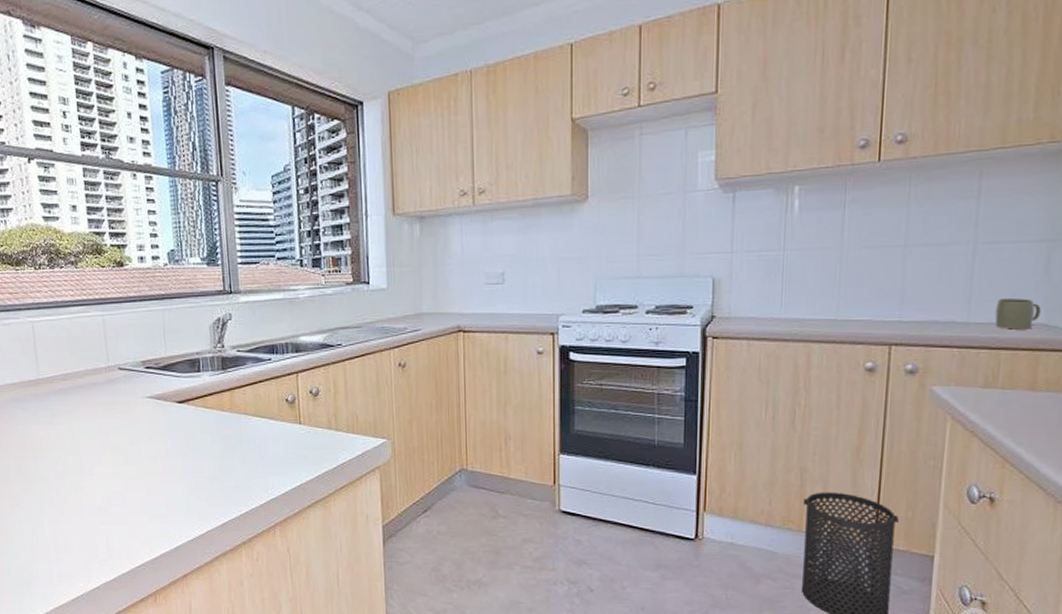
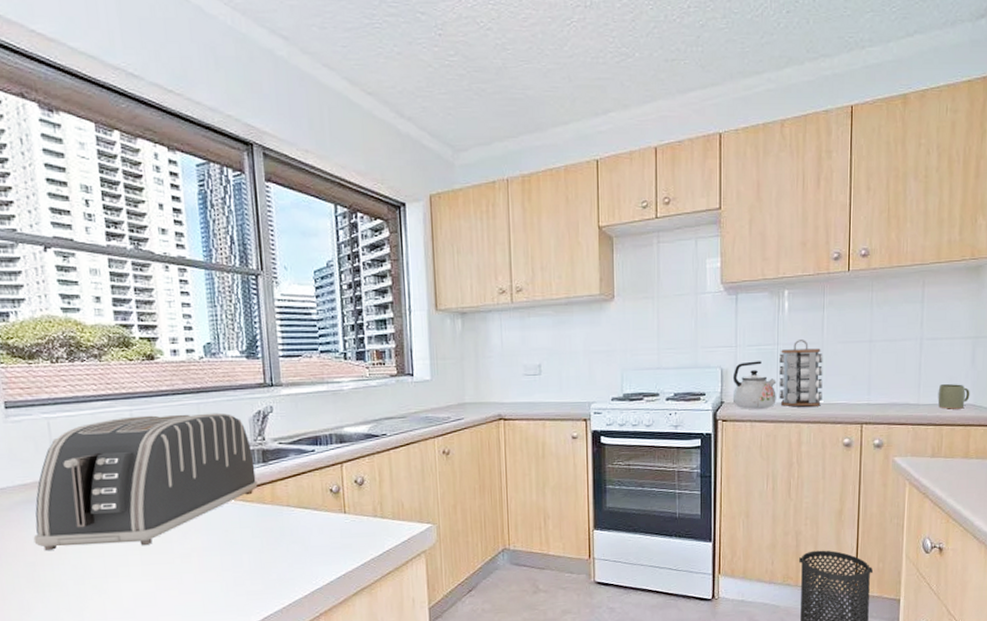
toaster: none [21,319,218,447] -> present [33,412,258,551]
kettle: none [725,269,781,326] -> present [732,361,777,410]
spice rack: none [784,244,842,324] -> present [779,340,823,407]

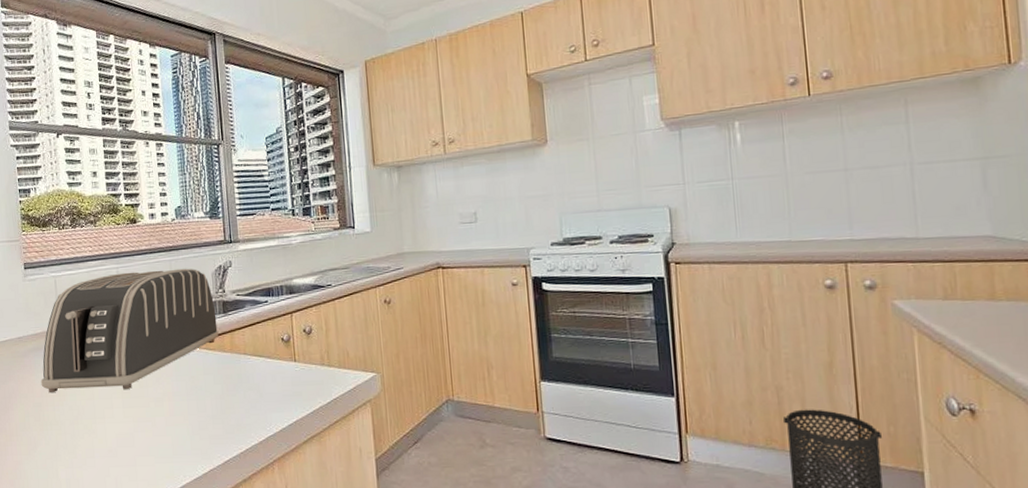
kettle: present [732,361,777,410] -> none [683,197,737,251]
spice rack: present [779,340,823,407] -> none [735,172,793,246]
mug: present [937,384,970,410] -> none [942,213,987,243]

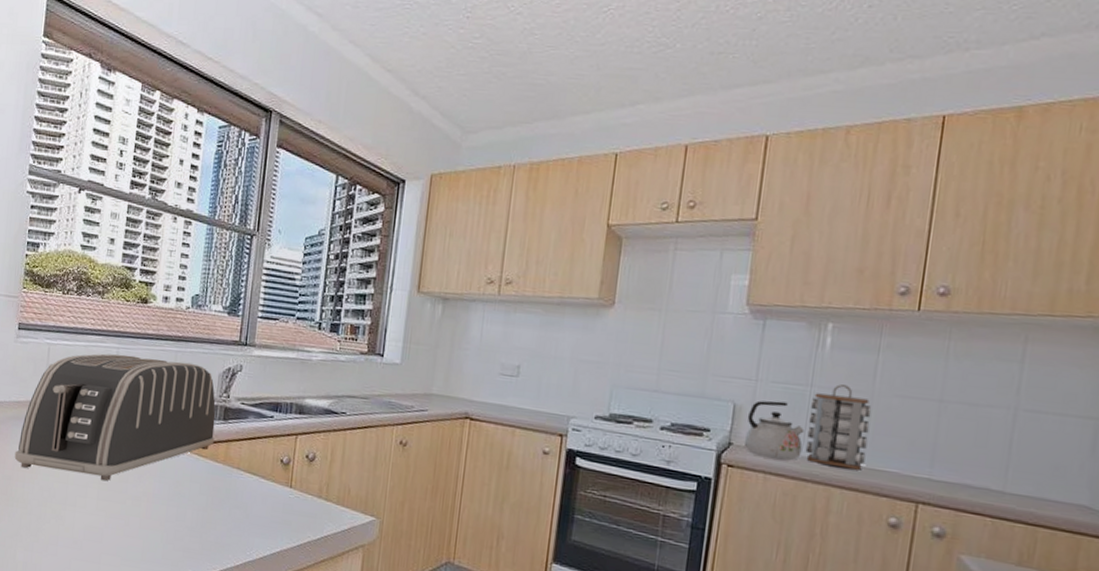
kettle: none [683,197,737,251] -> present [743,400,805,462]
spice rack: none [735,172,793,246] -> present [805,384,872,470]

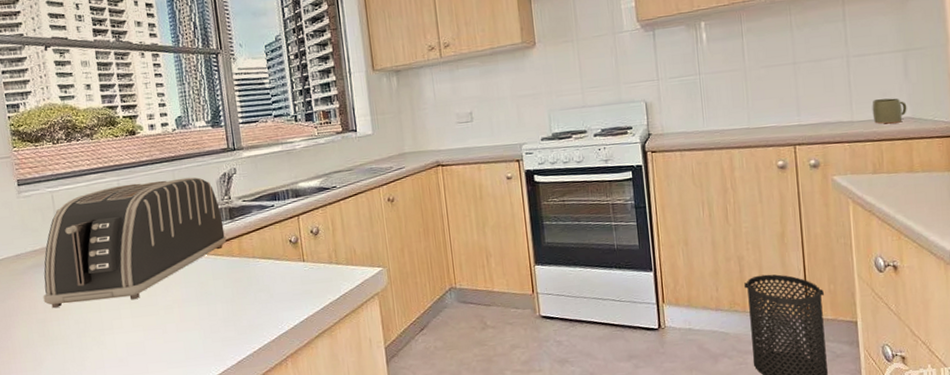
kettle: present [743,400,805,462] -> none [657,91,704,140]
spice rack: present [805,384,872,470] -> none [702,67,751,134]
mug: none [1033,472,1085,510] -> present [872,98,907,125]

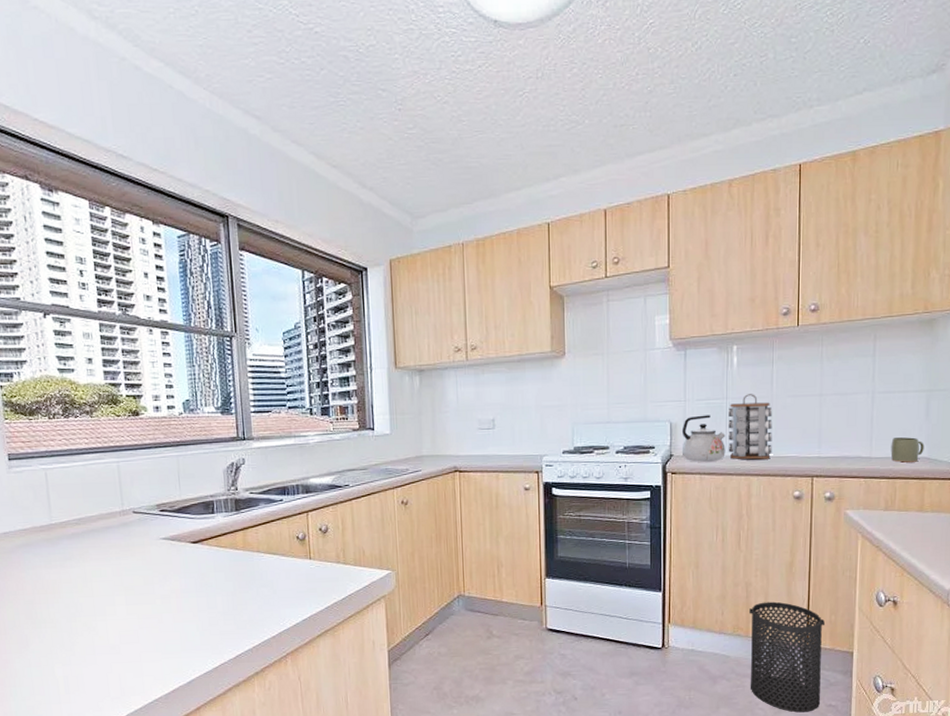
toaster: present [43,177,227,309] -> none [31,464,231,591]
kettle: none [657,91,704,140] -> present [681,415,726,463]
spice rack: none [702,67,751,134] -> present [728,394,773,460]

